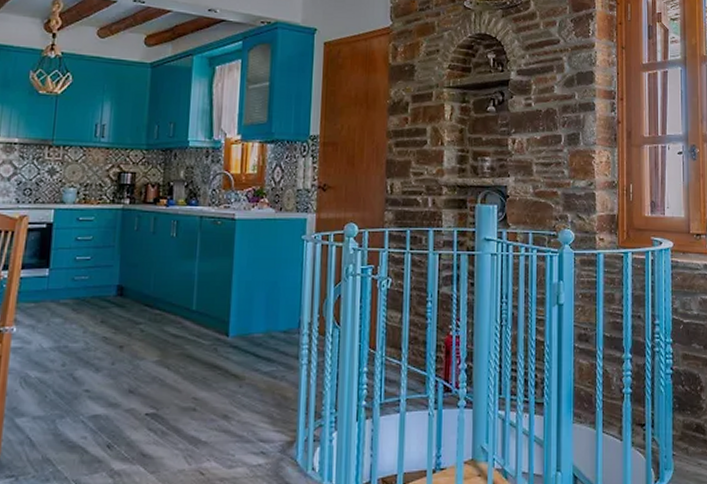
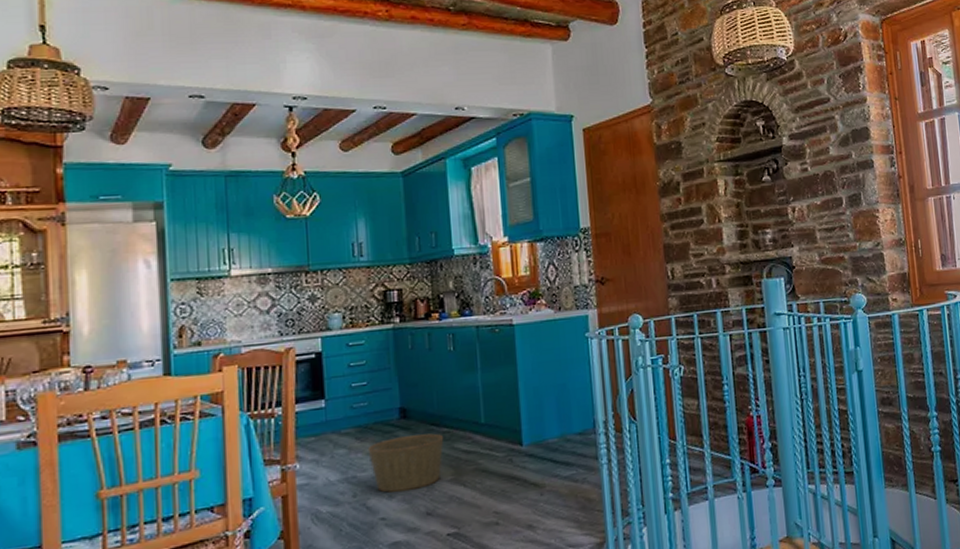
basket: none [82,314,156,366] -> present [367,433,444,493]

